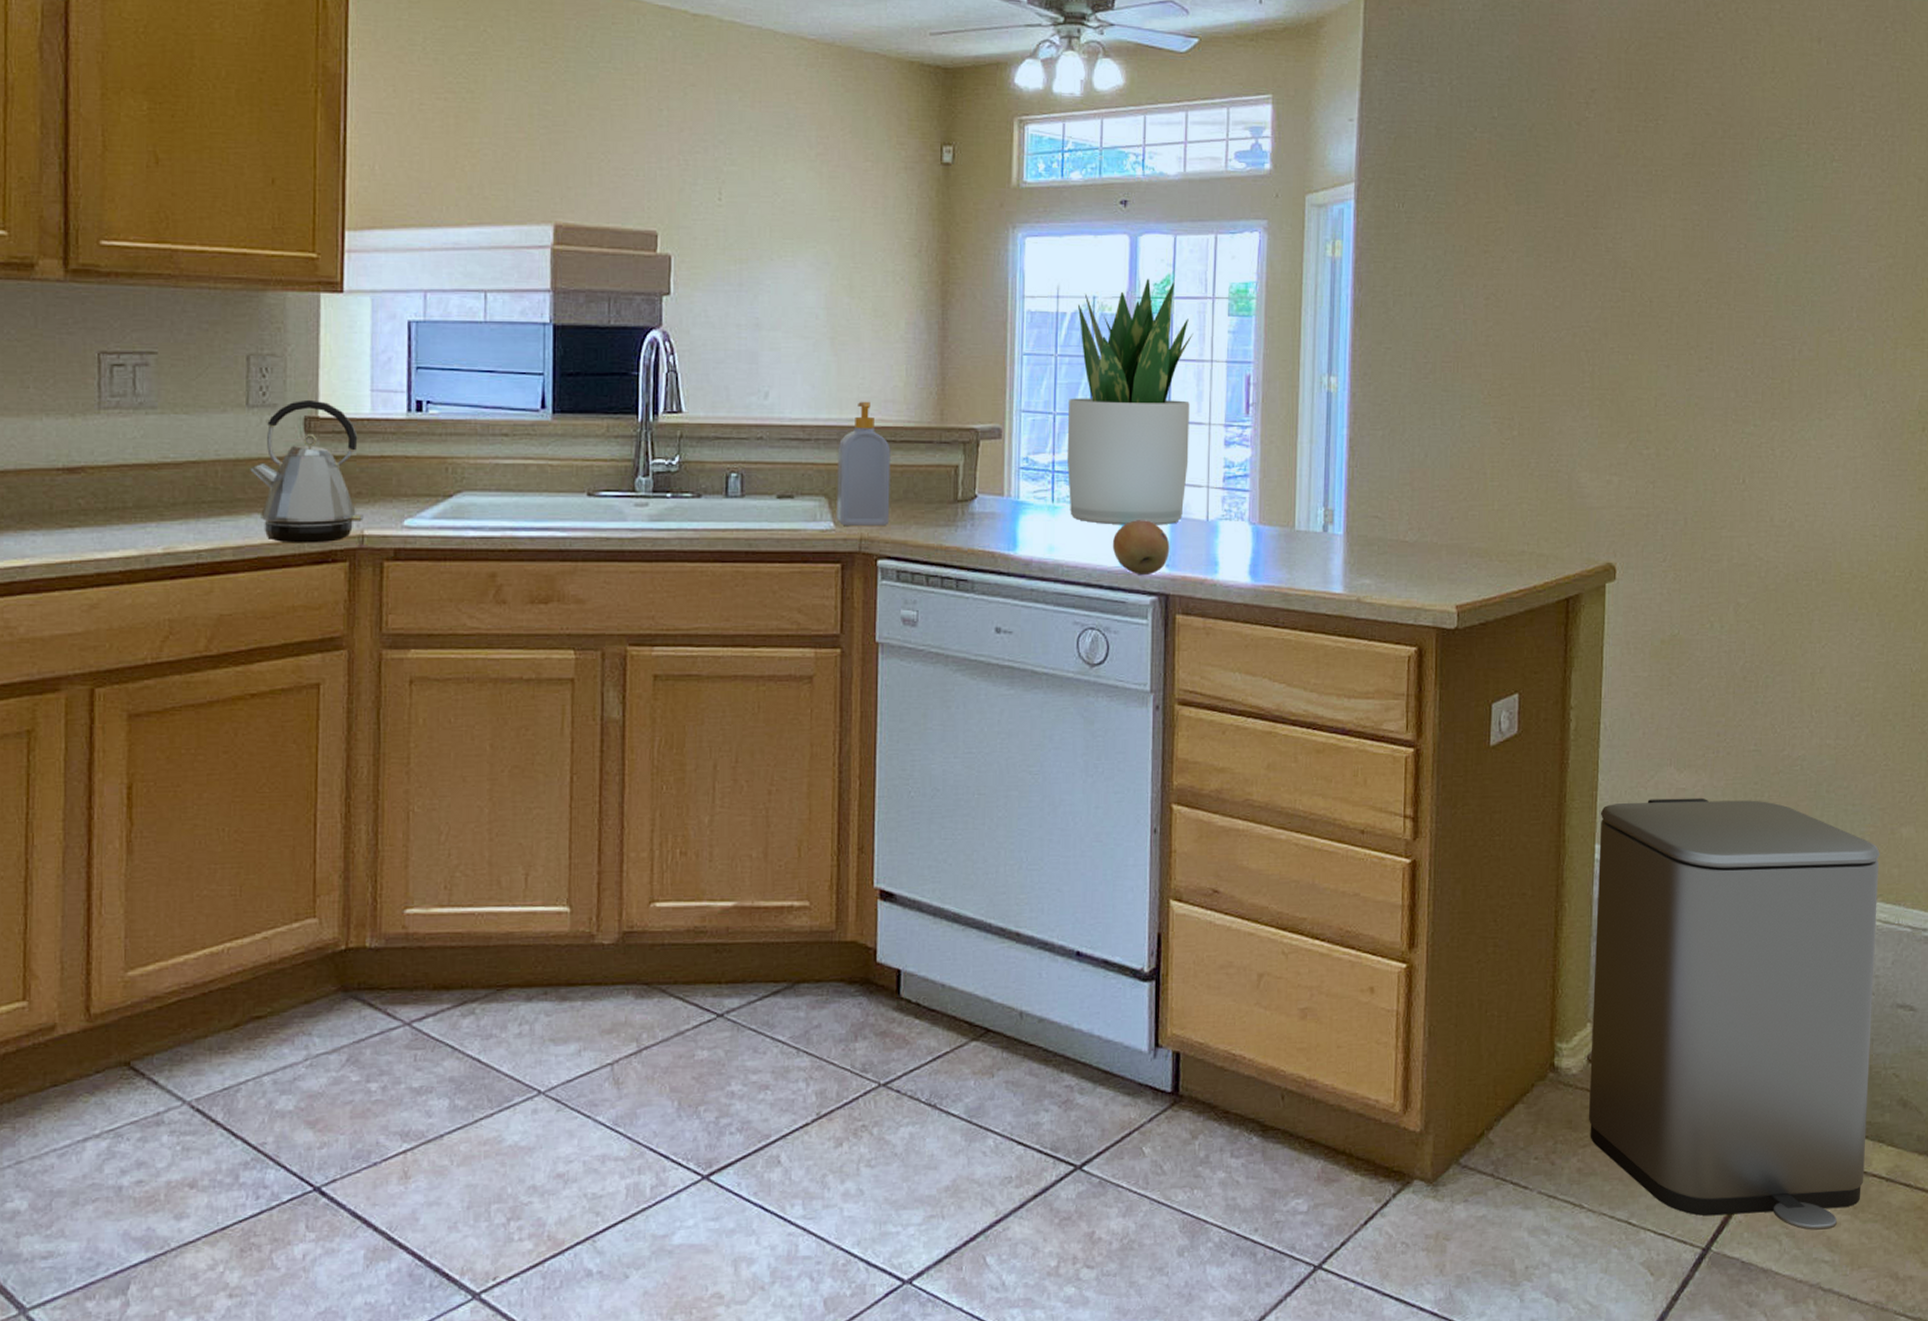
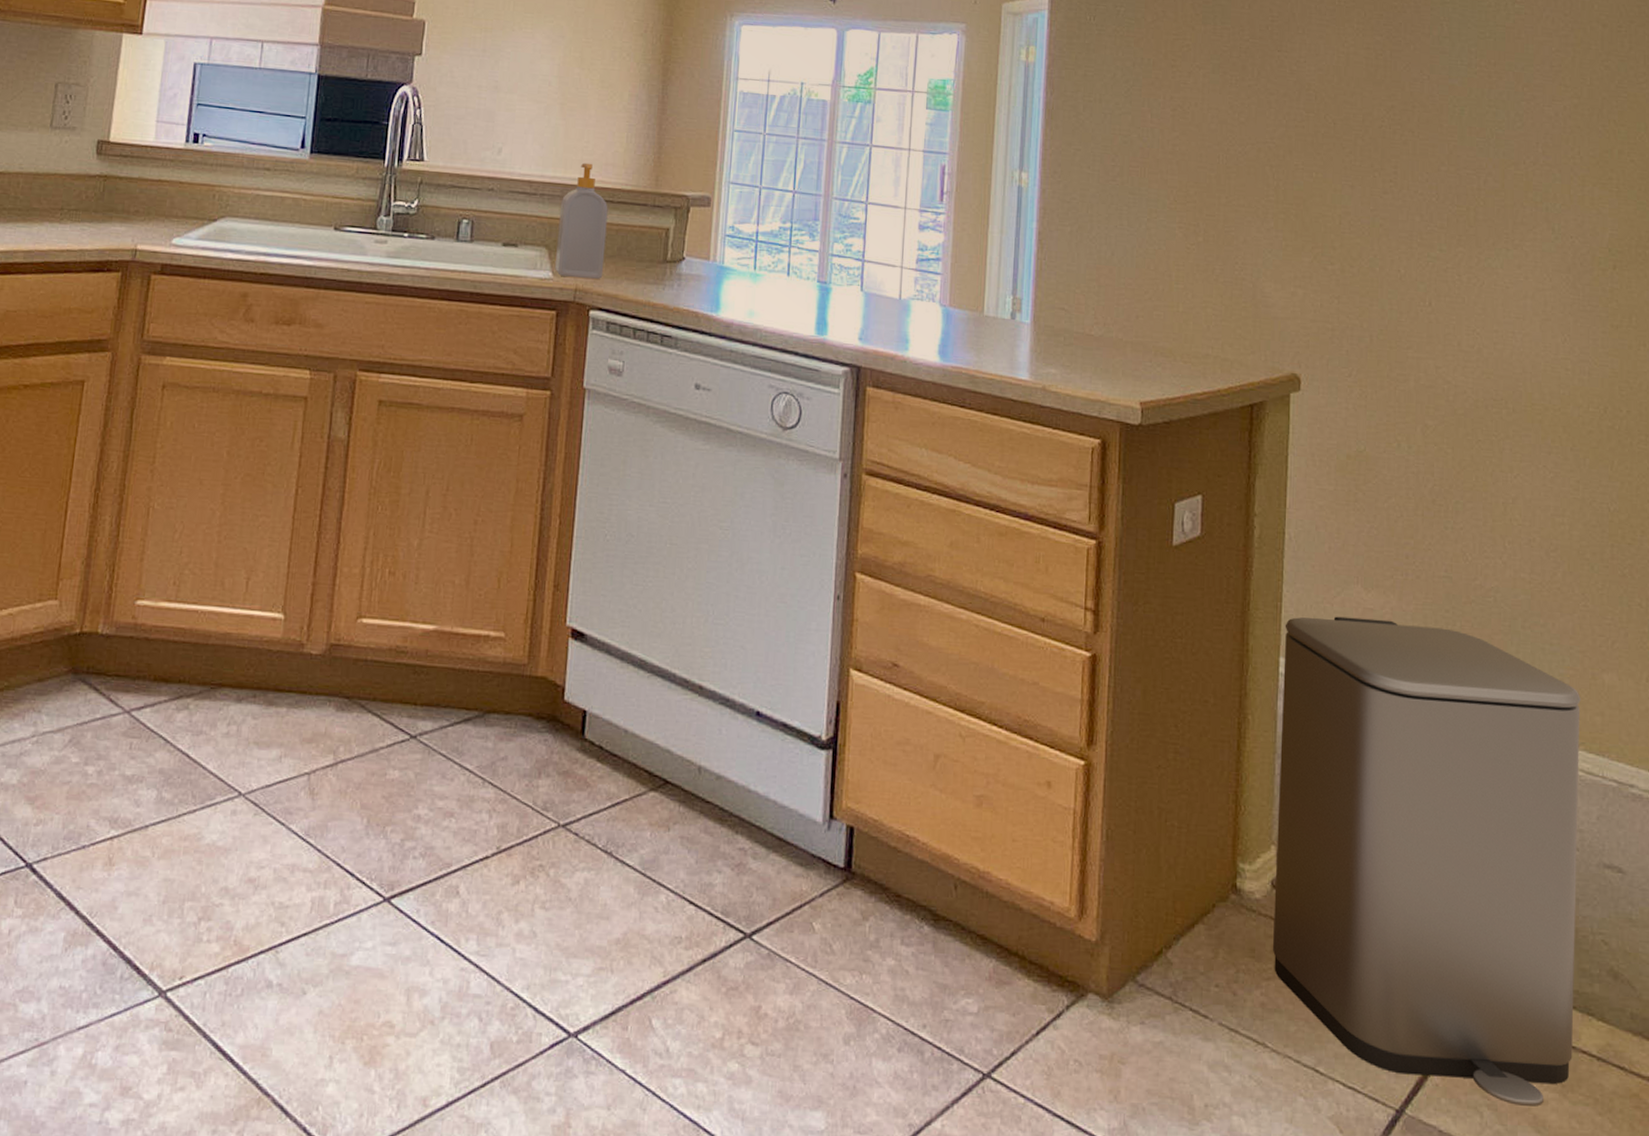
kettle: present [250,399,364,544] -> none [47,125,141,254]
planter: present [1067,278,1194,525] -> none [770,69,893,300]
fruit: present [1112,520,1170,574] -> none [808,293,864,346]

